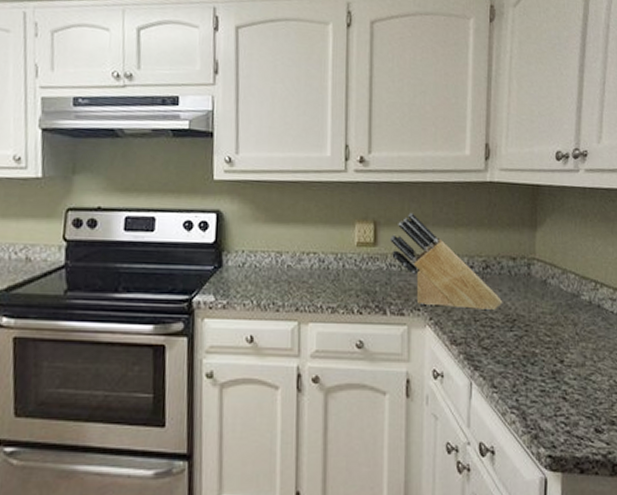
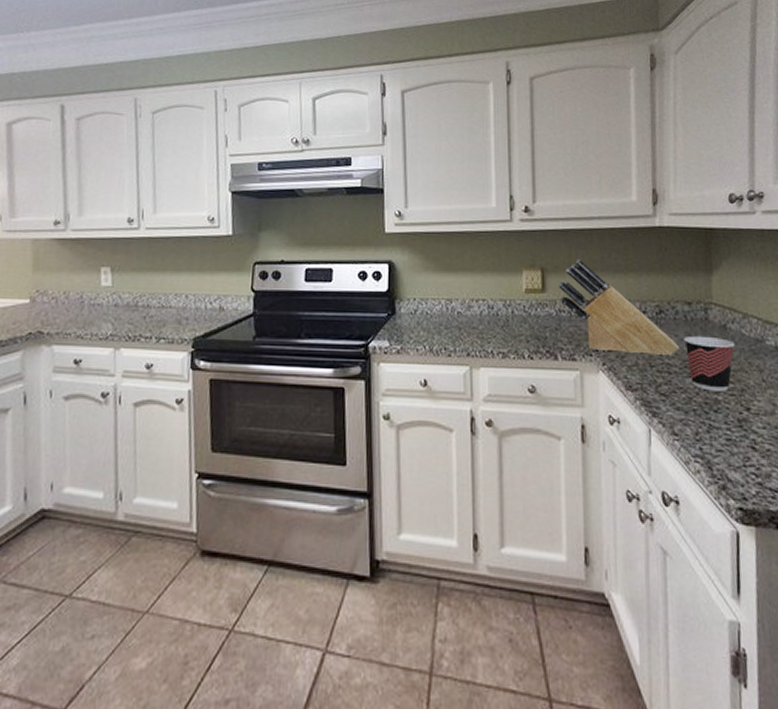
cup: none [507,290,554,345] -> present [684,335,736,391]

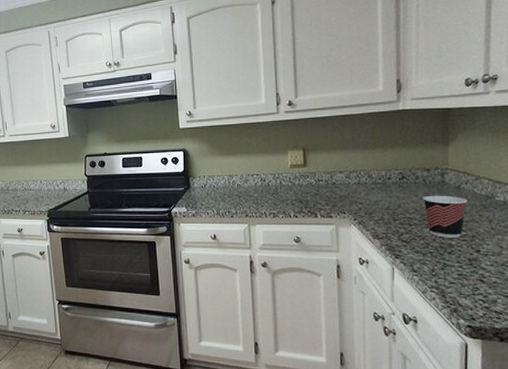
knife block: present [559,259,680,356] -> none [317,139,419,212]

